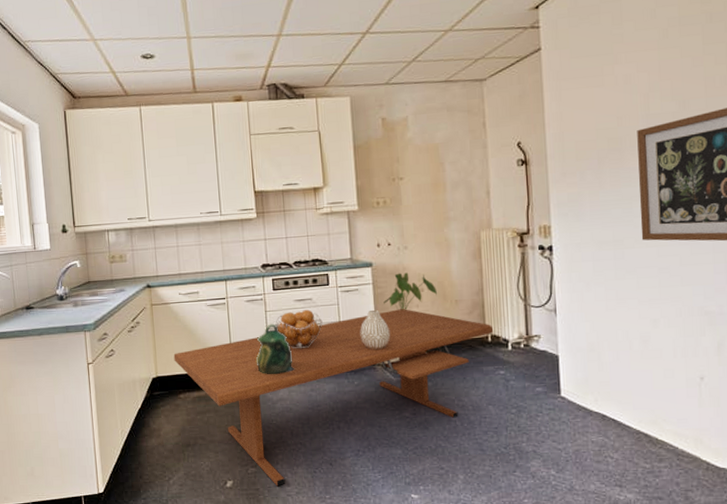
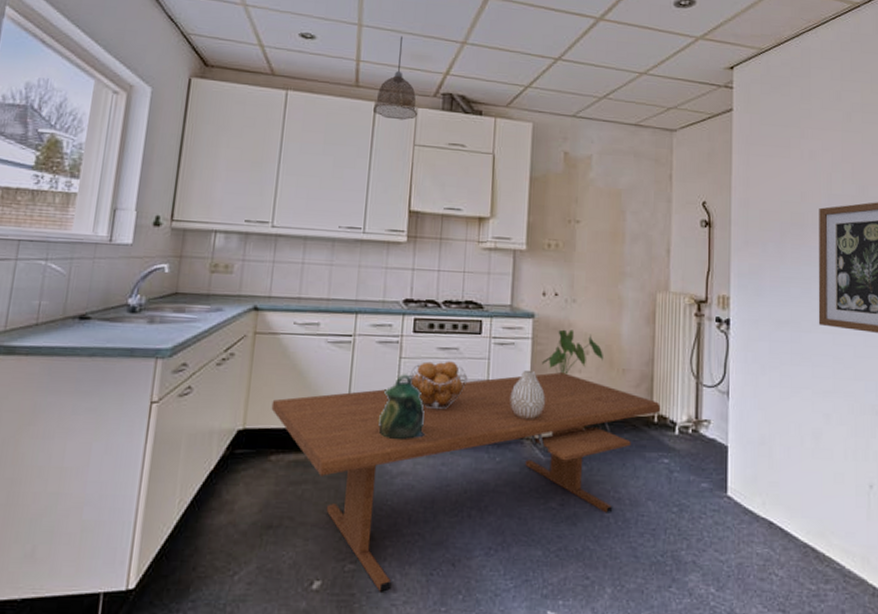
pendant lamp: none [211,40,249,116] -> present [372,36,417,121]

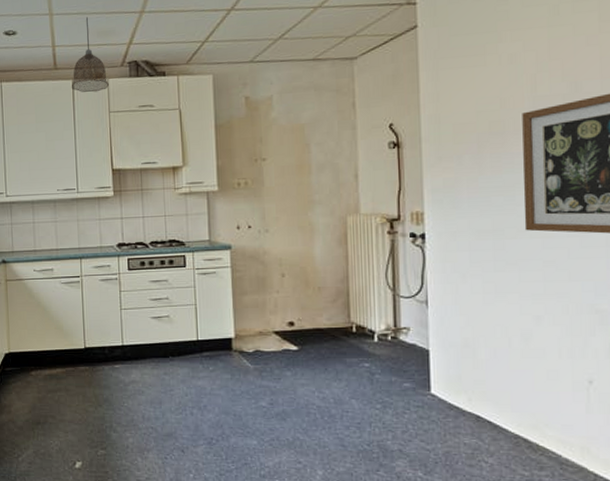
table: present [271,372,661,592] -> none [26,294,359,471]
ceramic pitcher: present [377,374,426,439] -> none [108,304,148,355]
fruit basket: present [409,361,468,410] -> none [129,291,178,331]
vase: present [510,369,546,420] -> none [216,293,249,336]
house plant: present [542,329,604,374] -> none [242,256,300,295]

